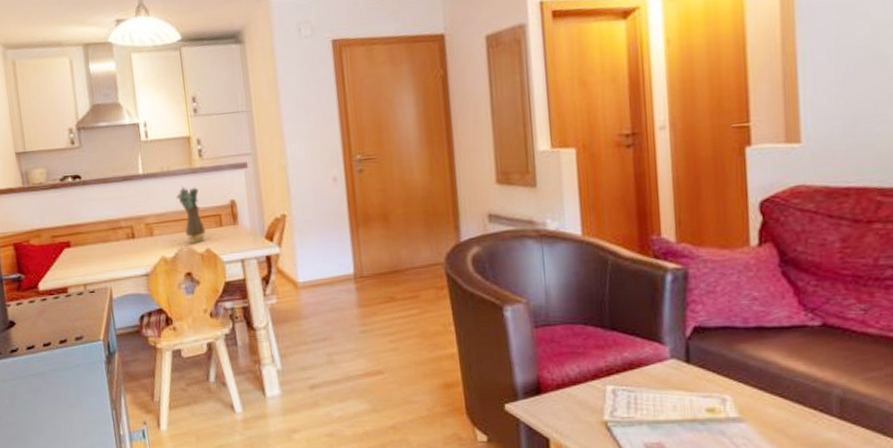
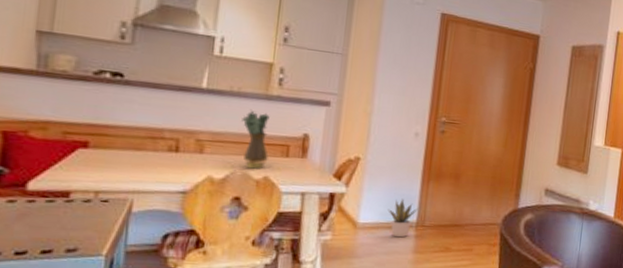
potted plant: none [323,250,353,293] -> present [388,198,418,238]

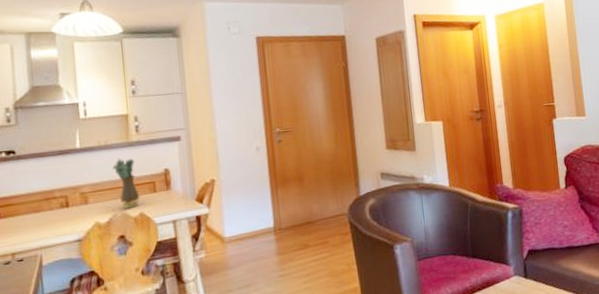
potted plant: present [388,198,418,238] -> none [247,208,273,244]

